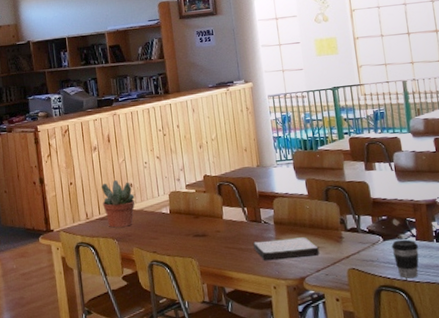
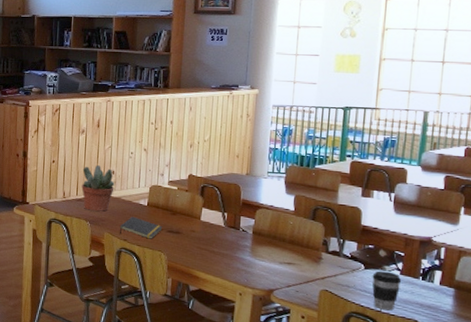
notepad: none [146,226,189,247] -> present [119,216,163,239]
book: present [253,237,319,261] -> none [227,247,294,271]

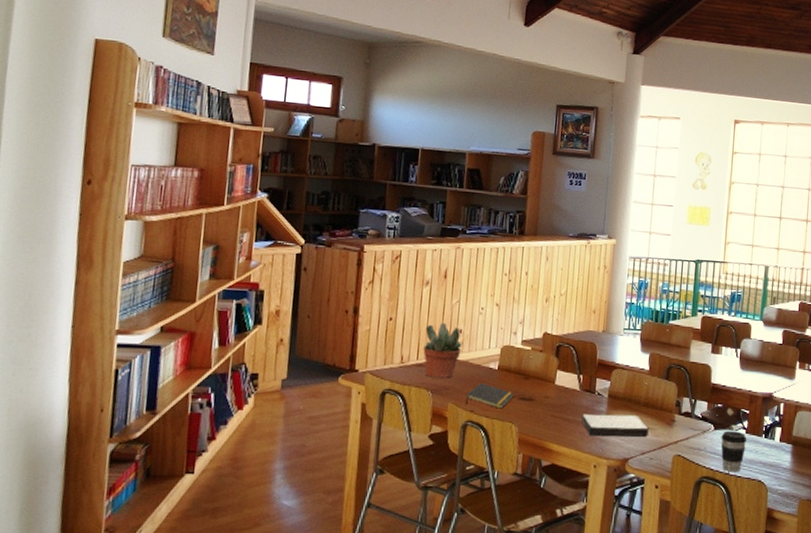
book: none [227,247,294,271] -> present [581,413,649,437]

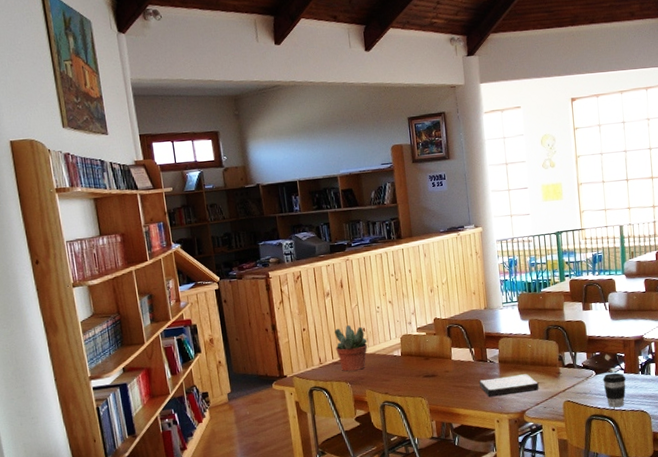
notepad: present [465,382,514,409] -> none [379,368,419,389]

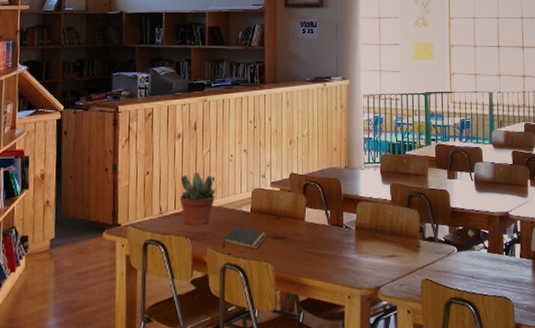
notepad: none [379,368,419,389] -> present [222,225,268,250]
book: present [479,374,539,397] -> none [333,244,396,268]
coffee cup: present [603,372,626,408] -> none [465,251,490,291]

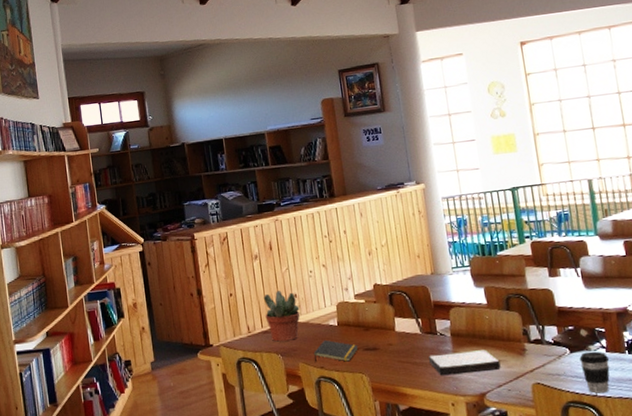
book: none [333,244,396,268] -> present [429,350,501,376]
coffee cup: none [465,251,490,291] -> present [579,351,610,394]

